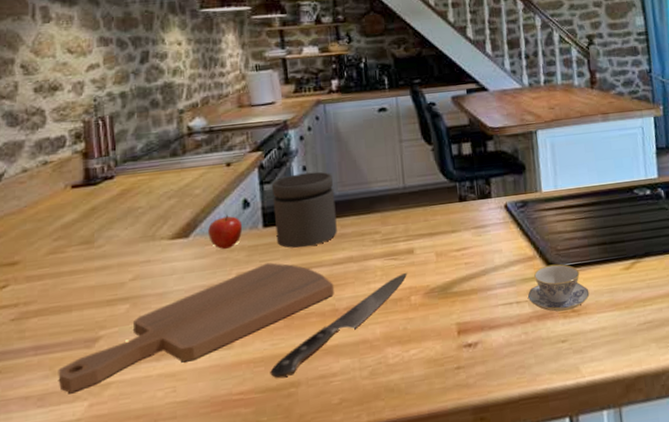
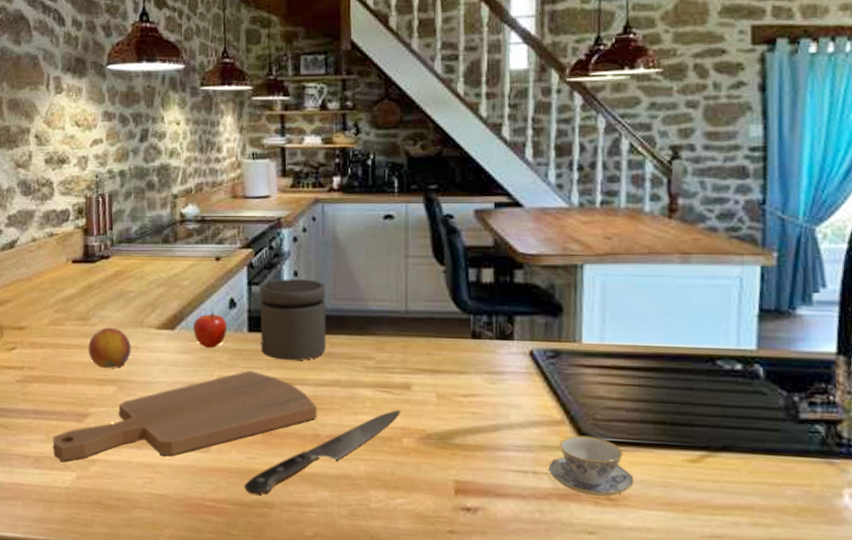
fruit: none [95,245,144,289] -> present [88,327,132,369]

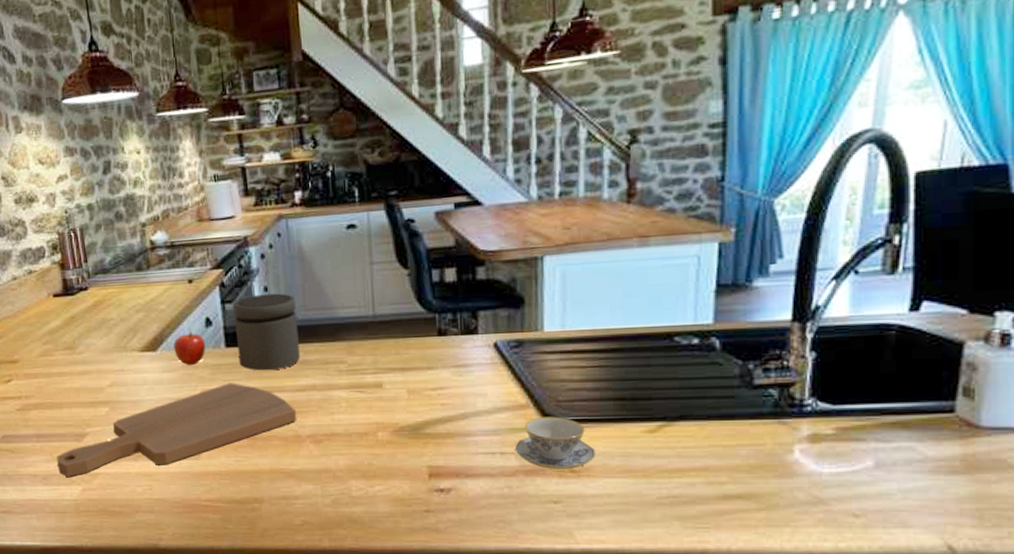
fruit: present [88,327,132,369] -> none [78,354,119,392]
kitchen knife: present [245,409,402,495] -> none [236,406,375,492]

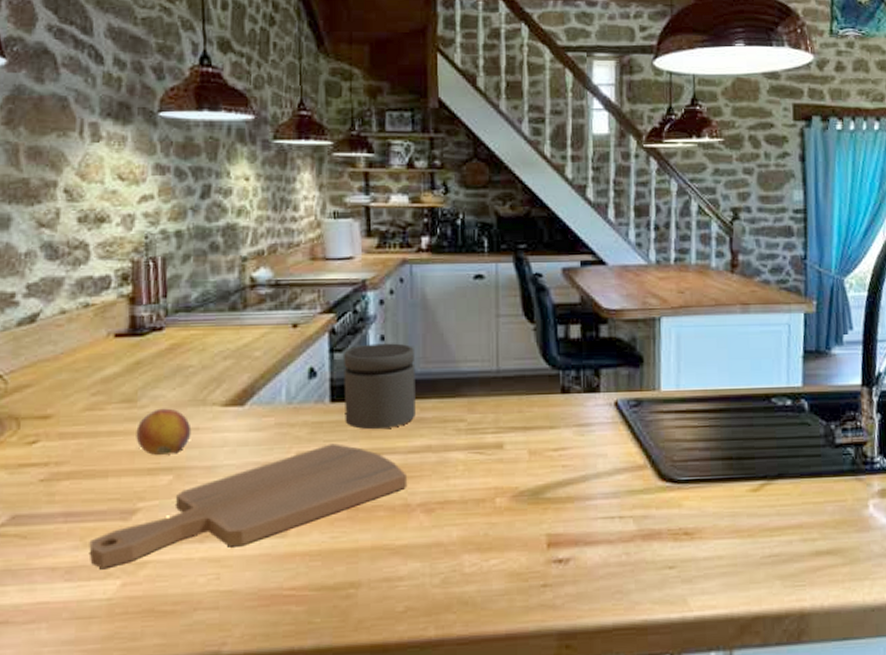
fruit: none [78,354,119,392] -> present [136,408,192,456]
fruit: present [174,331,206,366] -> none [267,383,307,424]
teacup: present [514,416,596,469] -> none [632,477,707,533]

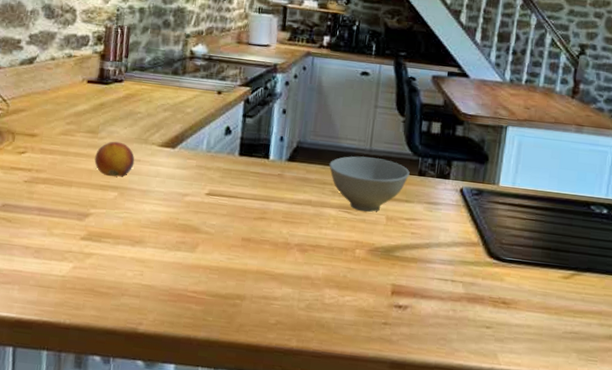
cutting board: present [89,443,408,568] -> none [53,187,291,254]
jar: present [344,343,416,430] -> none [248,114,308,183]
bowl: none [448,379,550,450] -> present [329,156,410,212]

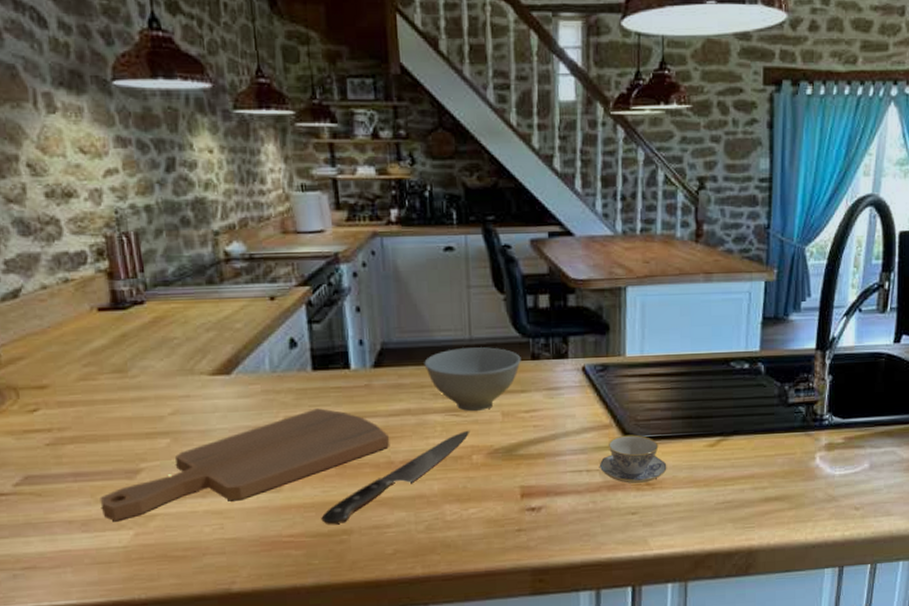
cutting board: none [53,187,291,254] -> present [100,408,390,521]
fruit: present [94,141,135,177] -> none [130,377,183,422]
kitchen knife: none [222,227,358,289] -> present [322,430,470,524]
teacup: none [463,254,524,301] -> present [599,434,667,484]

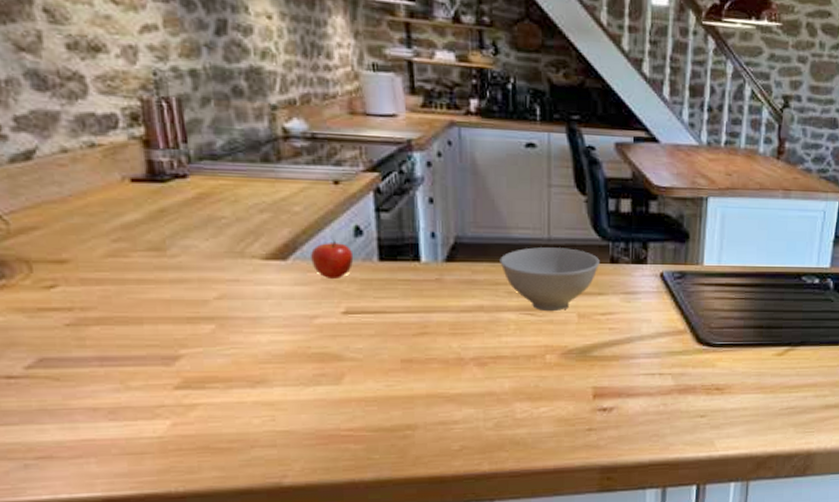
cutting board: present [100,408,390,521] -> none [131,300,461,409]
fruit: none [252,353,290,391] -> present [311,240,354,280]
kitchen knife: present [322,430,470,524] -> none [385,329,545,419]
teacup: present [599,434,667,484] -> none [671,341,737,388]

